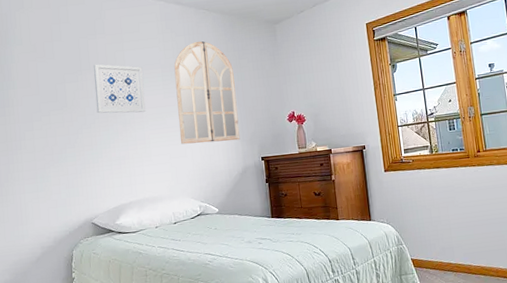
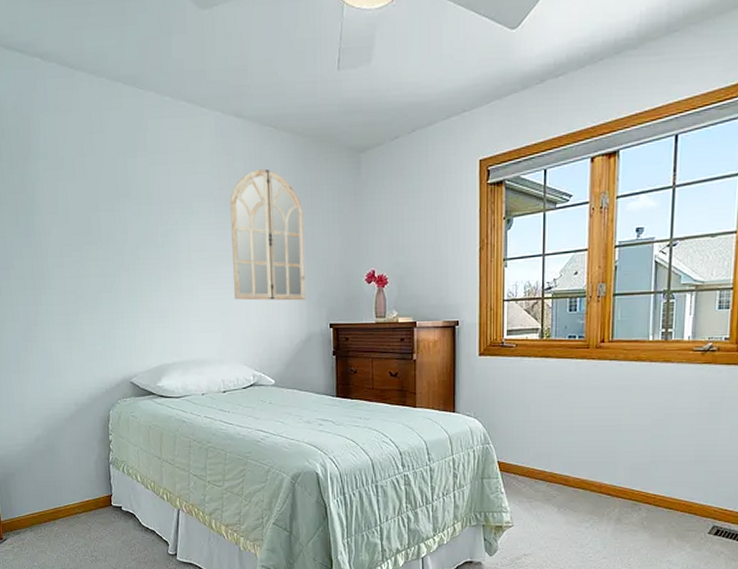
wall art: present [94,64,146,114] -> none [133,190,195,257]

